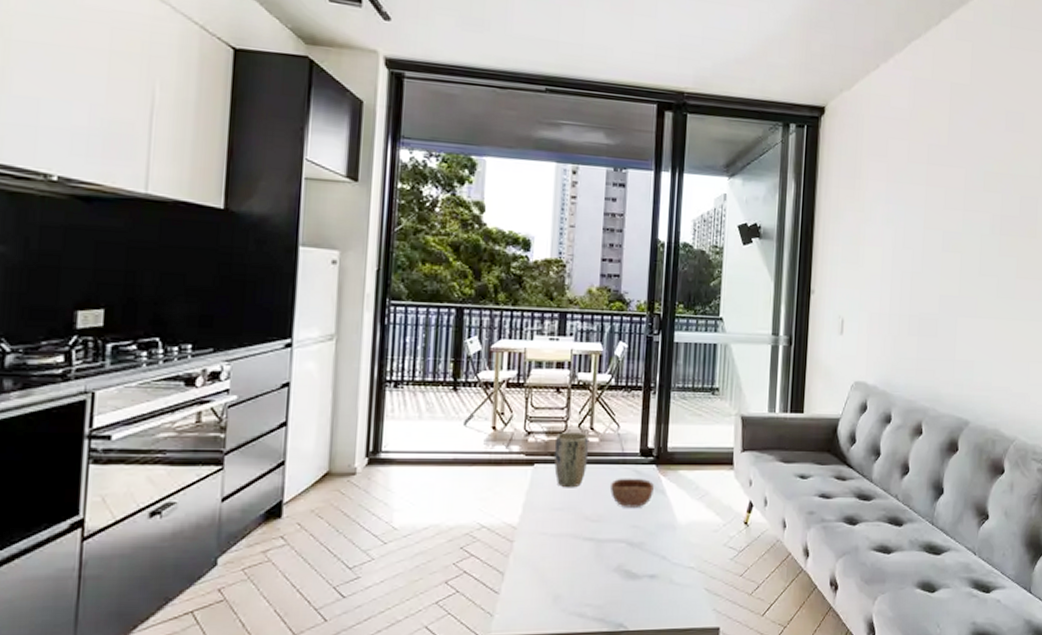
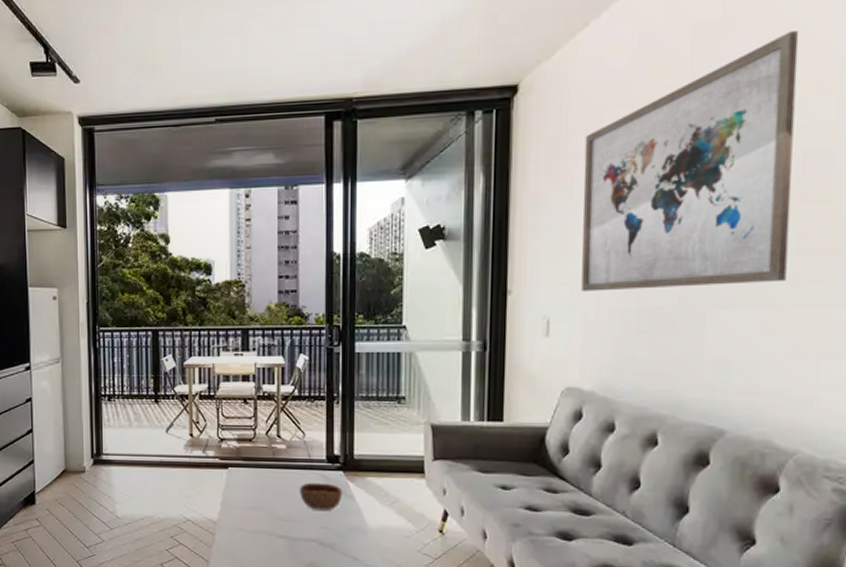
plant pot: present [554,432,588,488] -> none [245,439,276,490]
wall art: none [868,102,1018,299] -> present [581,31,800,292]

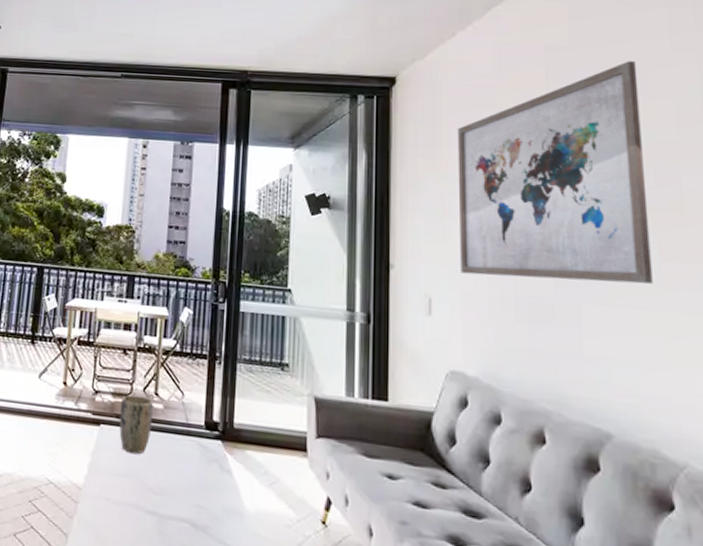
plant pot: none [245,439,276,490] -> present [119,395,153,455]
bowl: present [300,482,342,510] -> none [174,450,219,486]

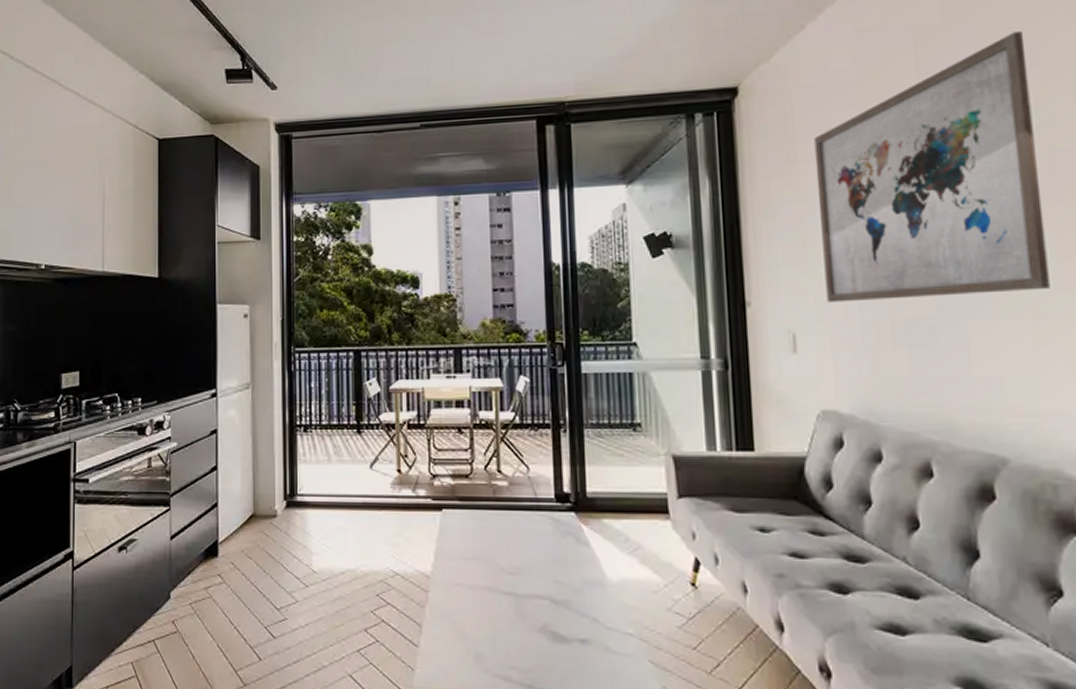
plant pot: present [119,395,153,455] -> none [461,475,497,536]

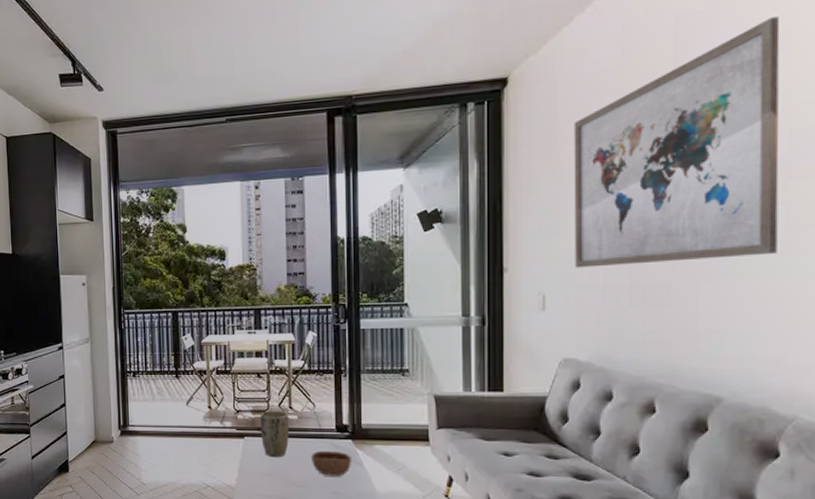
plant pot: none [461,475,497,536] -> present [259,411,289,458]
bowl: none [526,526,575,560] -> present [312,450,351,477]

